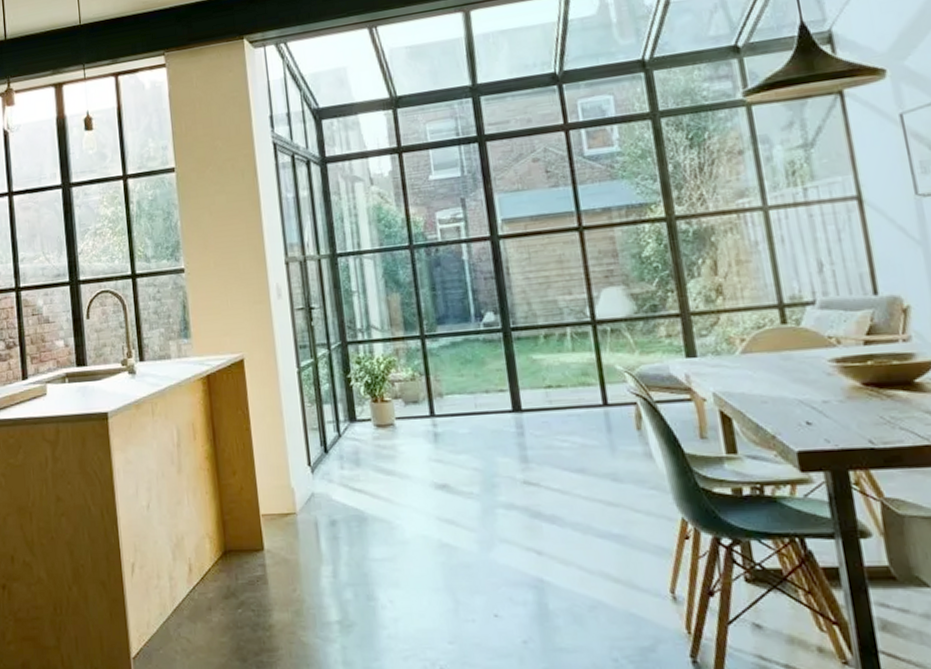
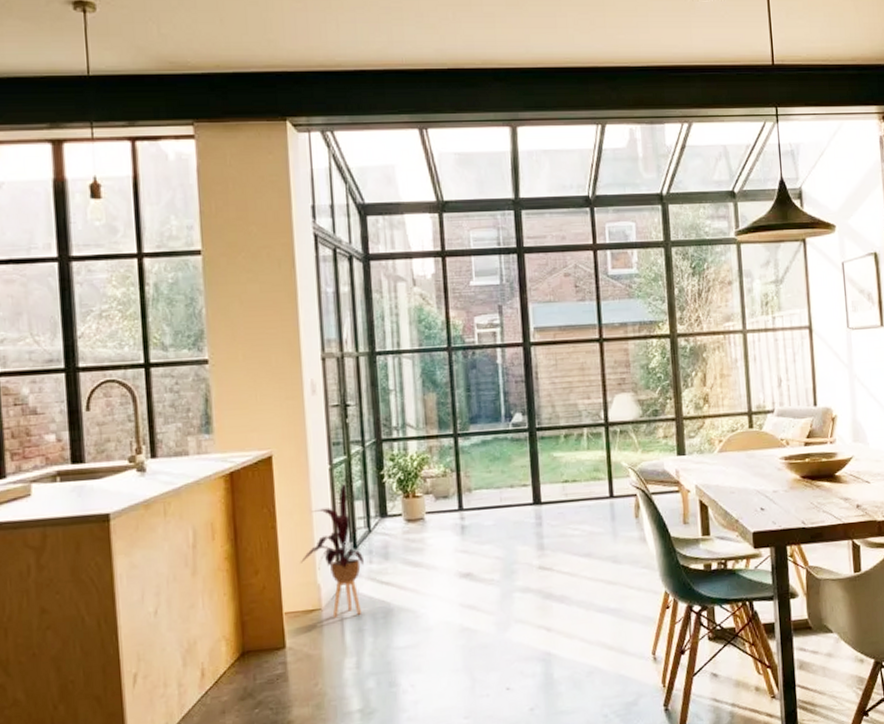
house plant: none [273,386,339,523] -> present [300,483,369,617]

